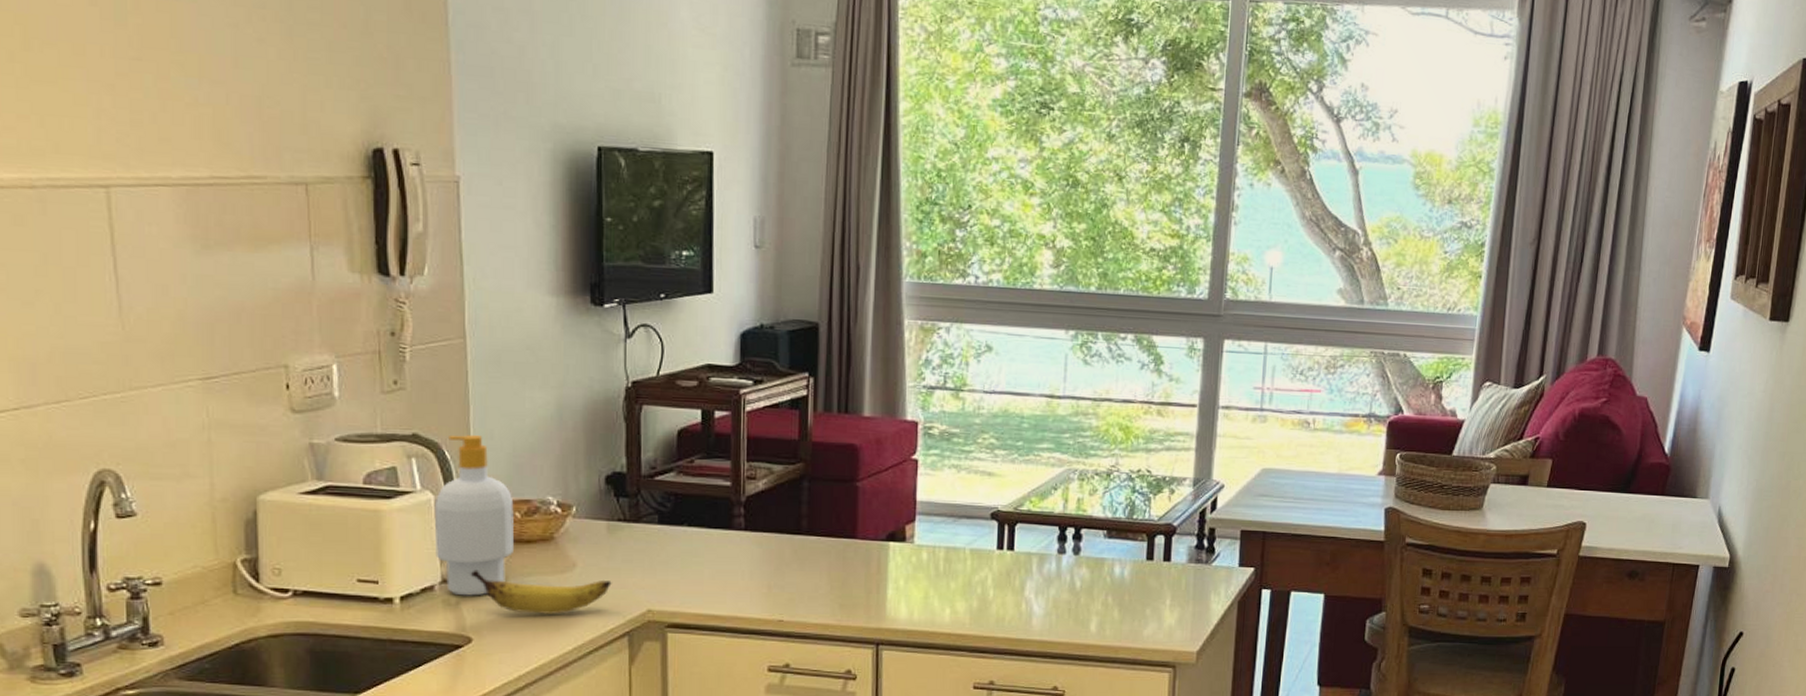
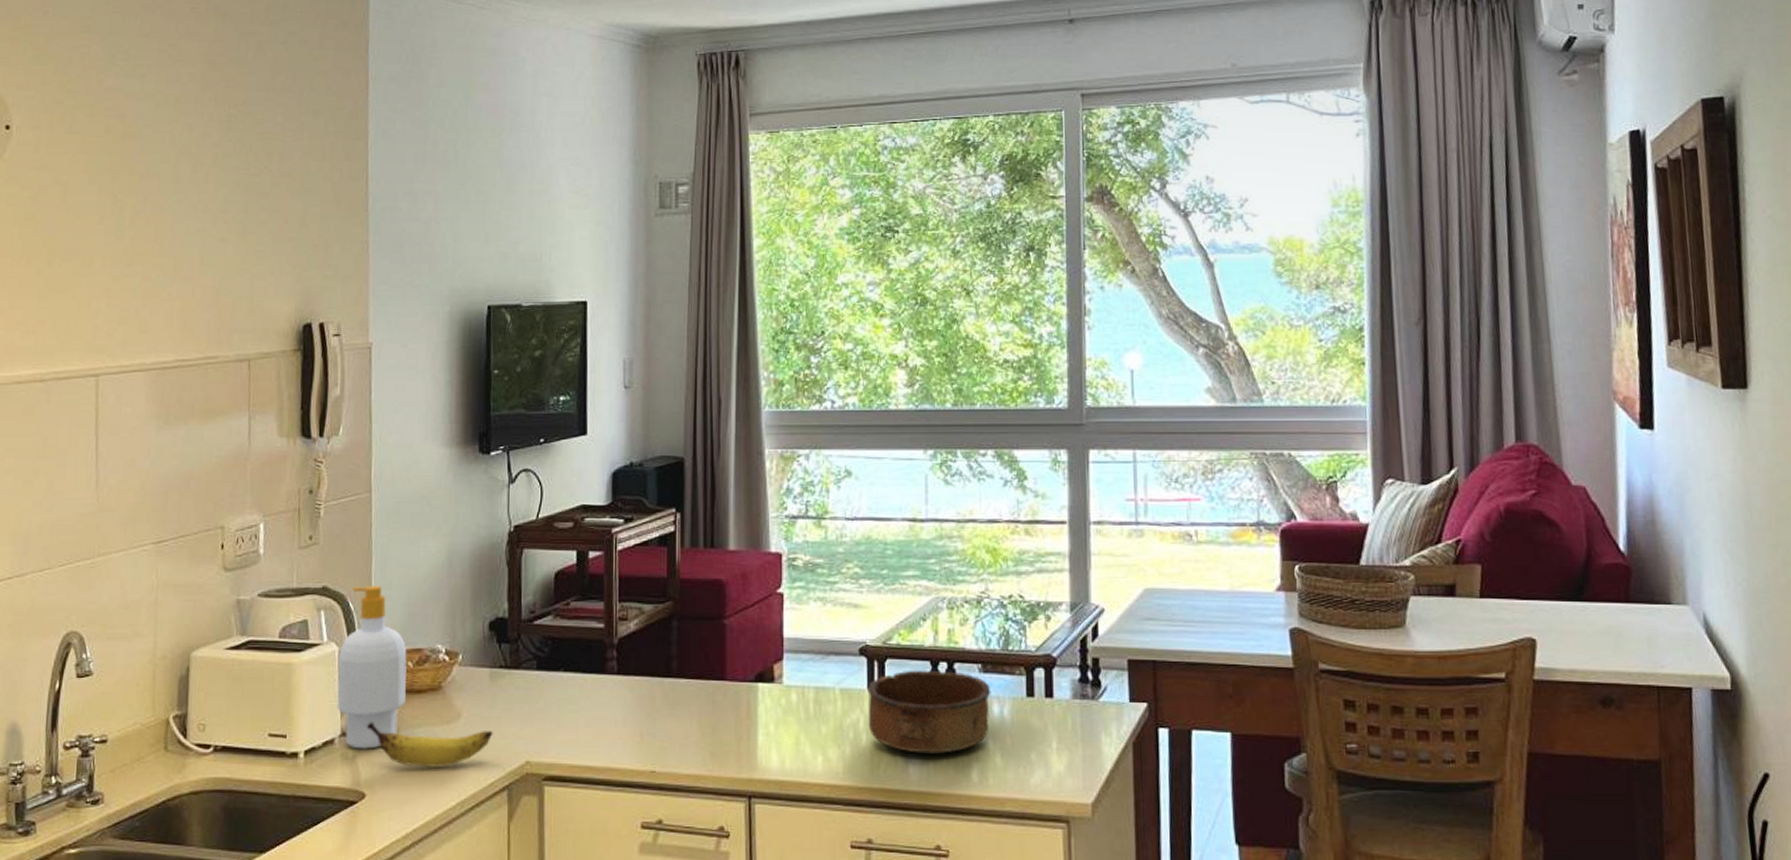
bowl: none [995,534,1114,608] -> present [867,670,991,754]

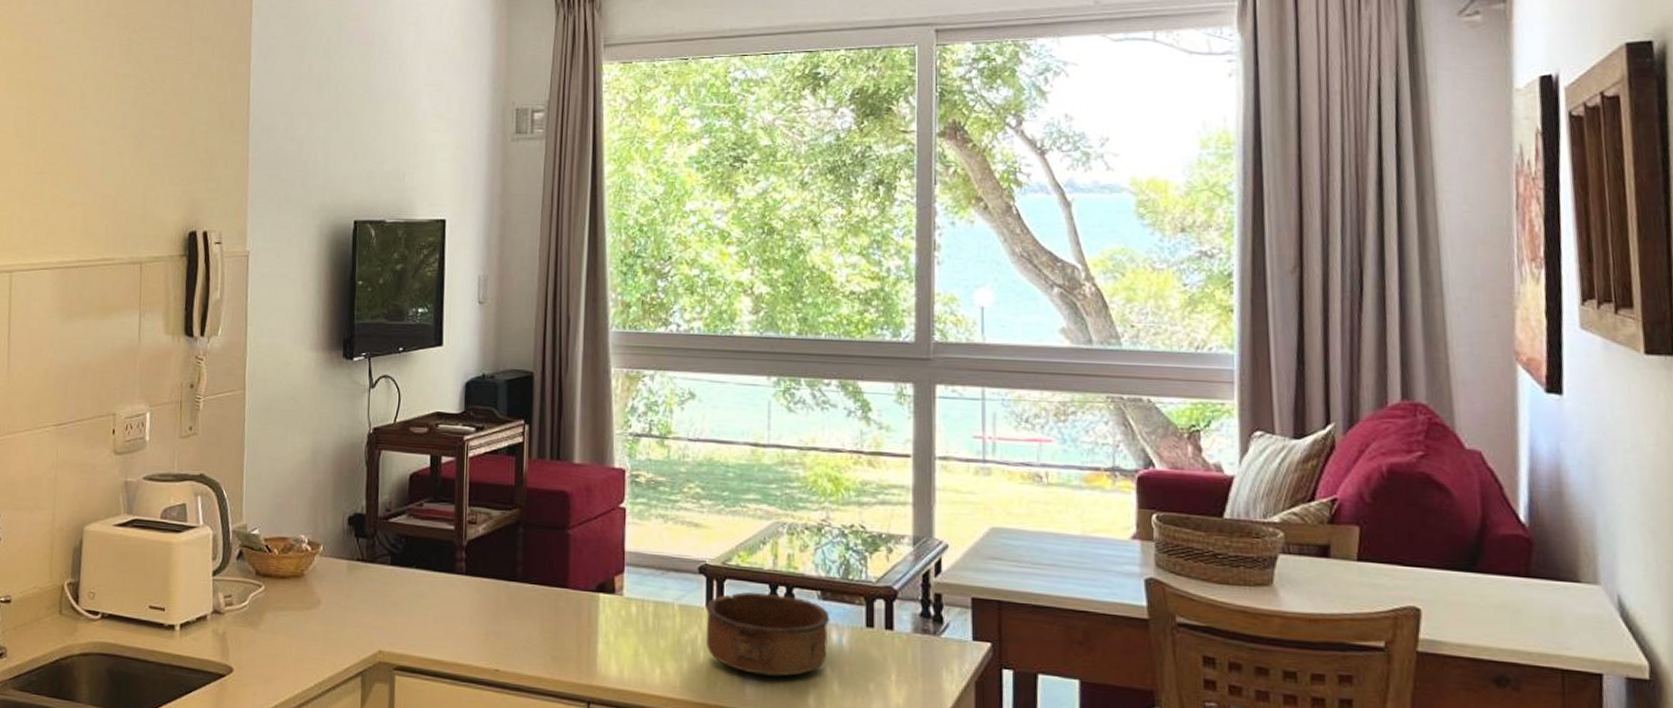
soap bottle: present [336,586,407,749] -> none [210,476,274,627]
banana: present [366,722,493,767] -> none [235,602,349,650]

